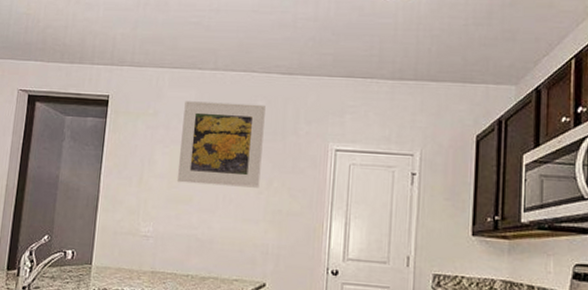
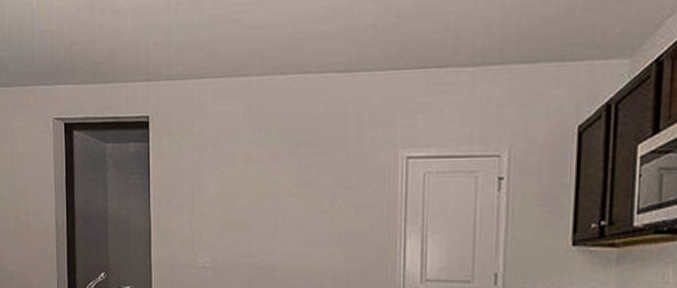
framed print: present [176,101,266,188] -> none [231,111,323,208]

